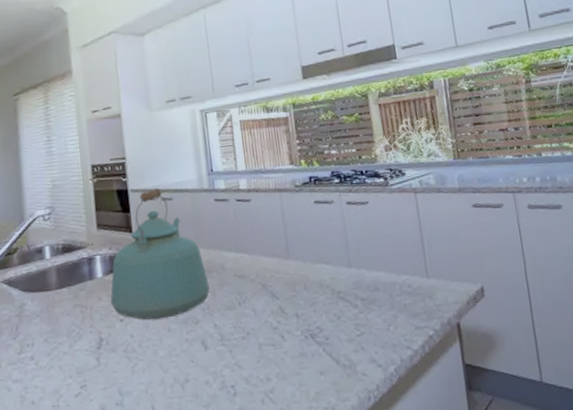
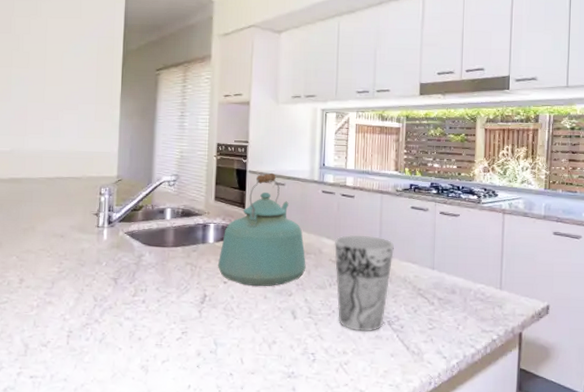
cup: none [236,240,306,352] -> present [334,235,394,332]

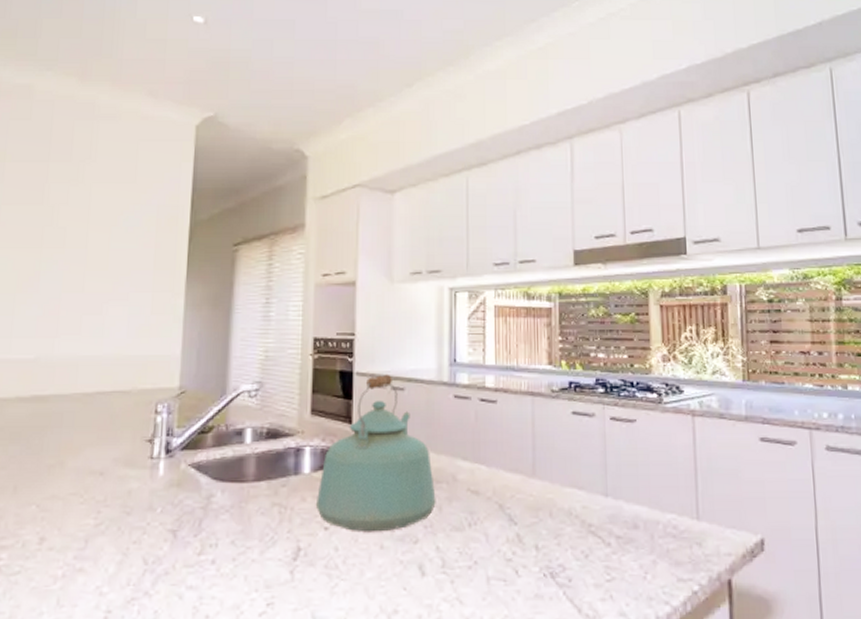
cup: present [334,235,394,332] -> none [472,454,553,590]

